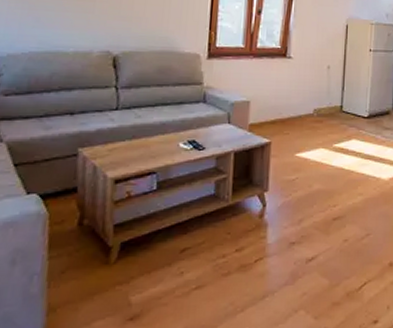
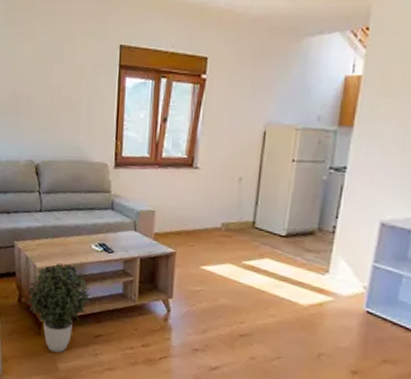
potted plant: none [92,168,176,282] -> present [27,263,91,353]

